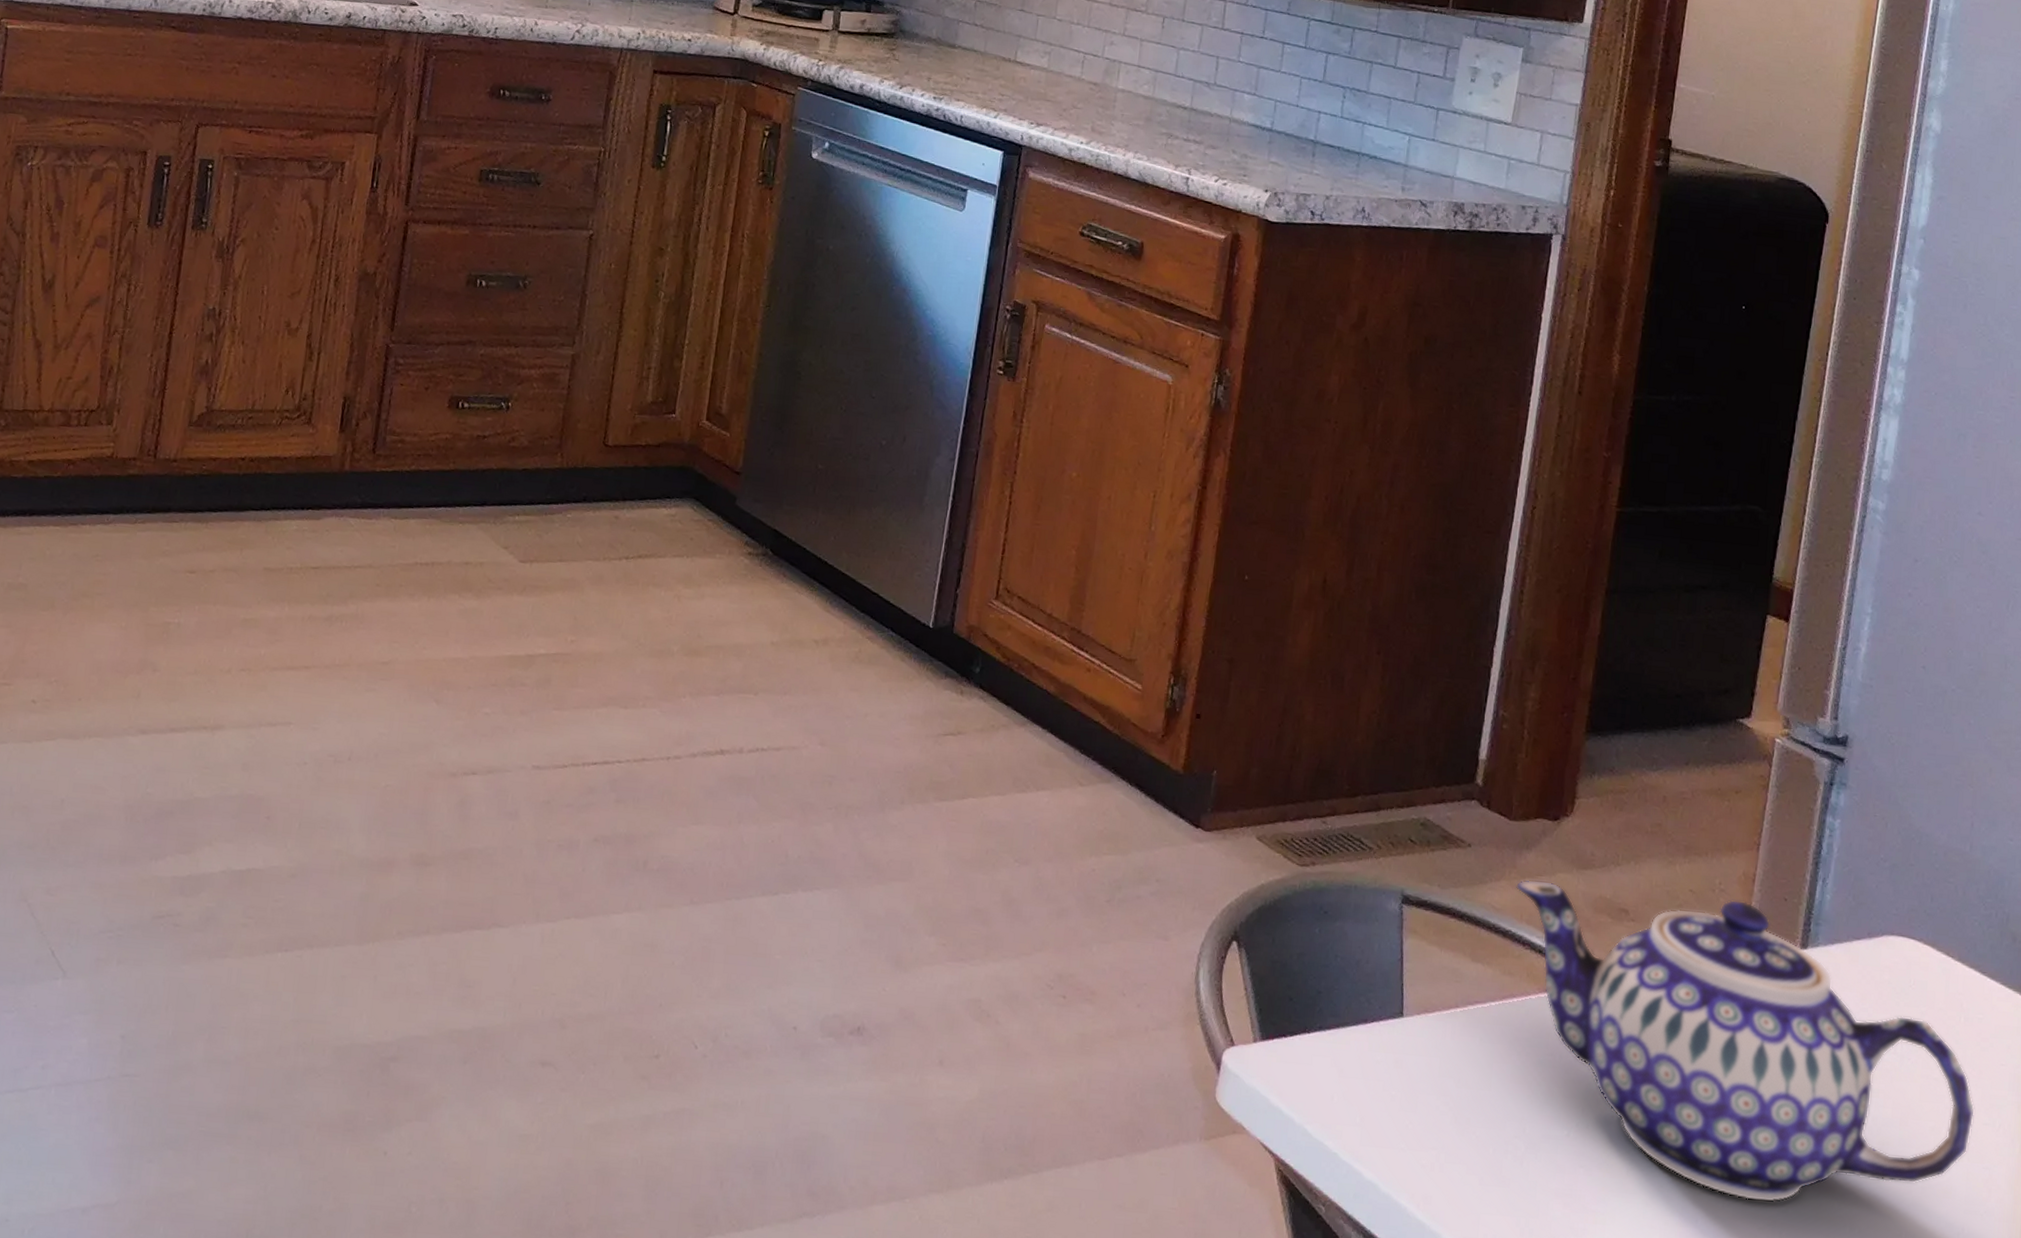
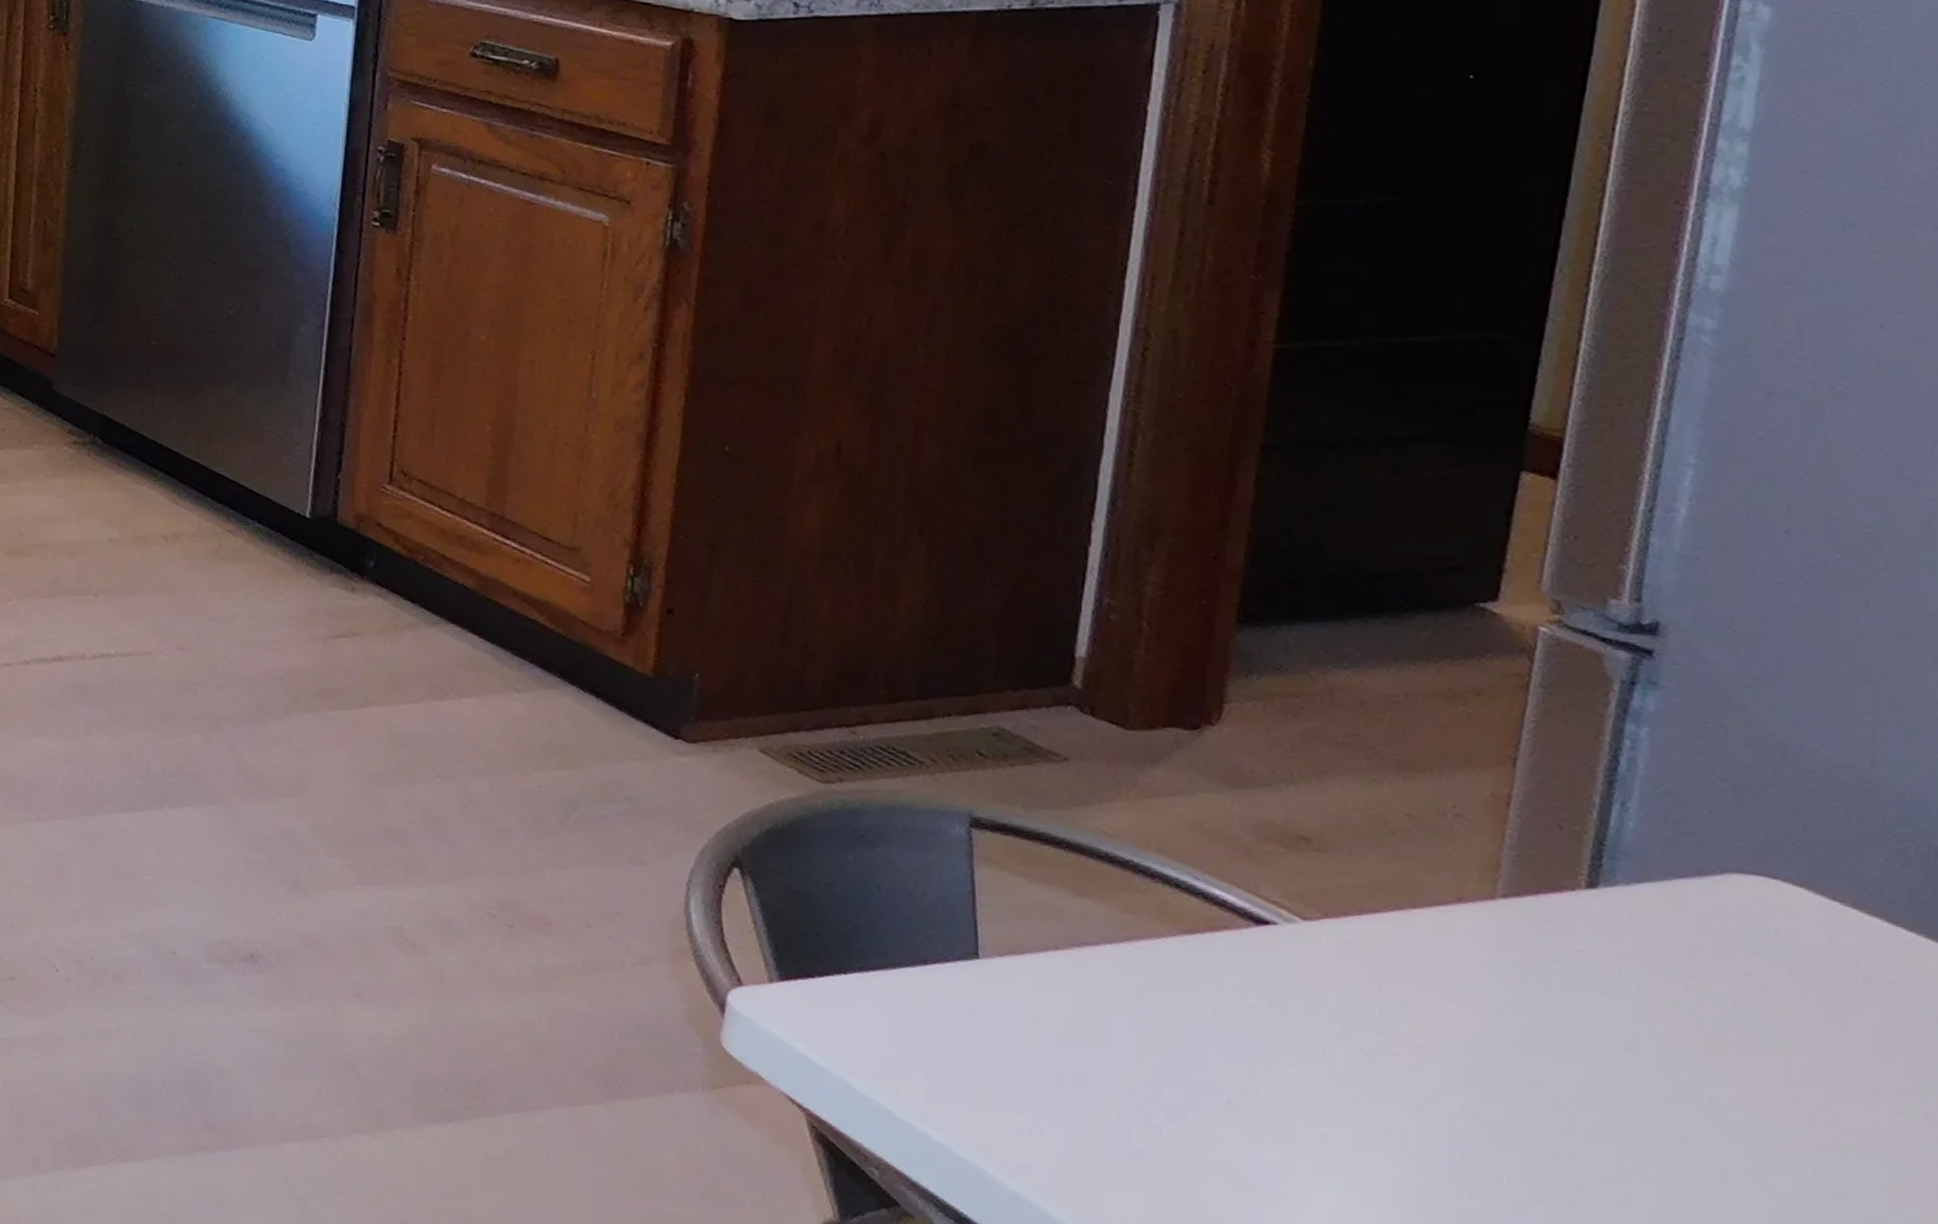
teapot: present [1516,879,1975,1203] -> none [1138,800,1882,1195]

